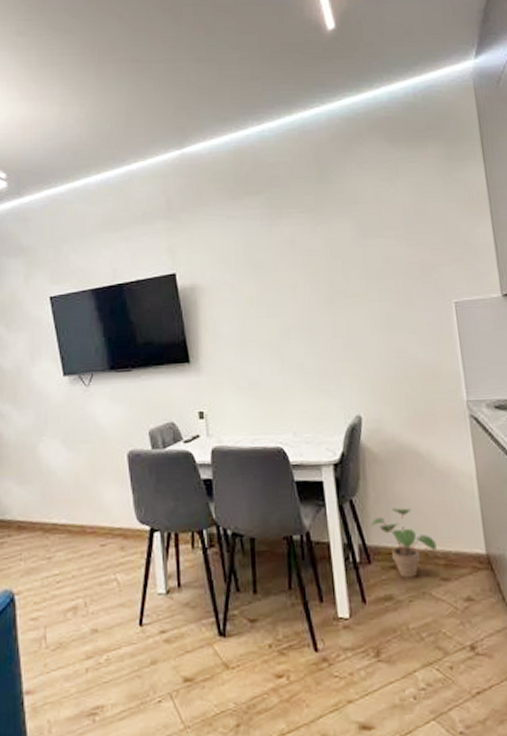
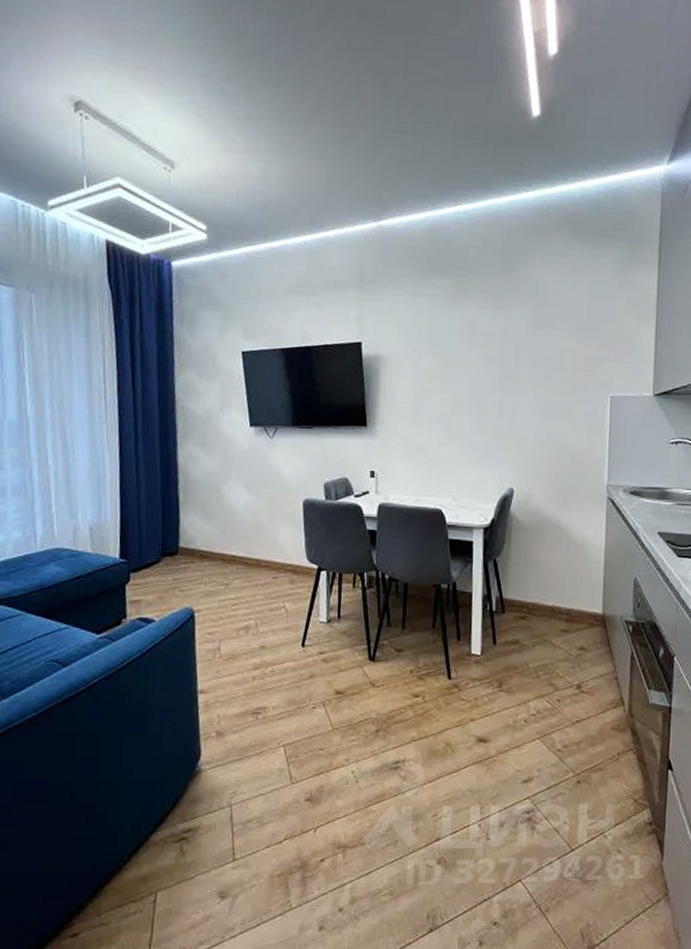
potted plant: present [370,508,437,578] -> none [508,570,562,627]

